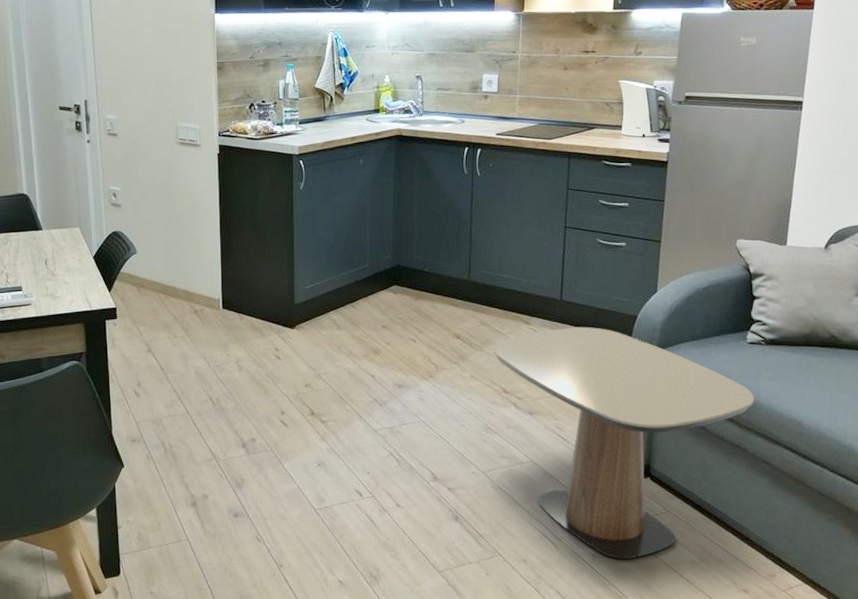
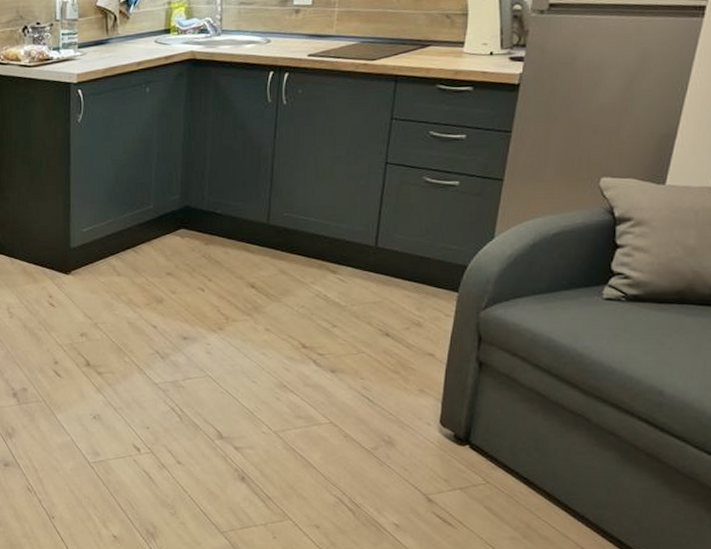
side table: present [492,326,754,560] -> none [292,277,606,531]

